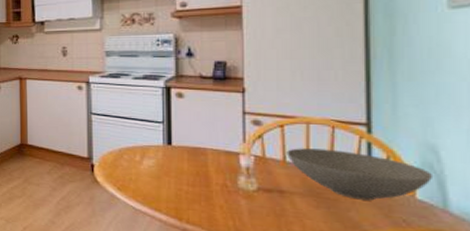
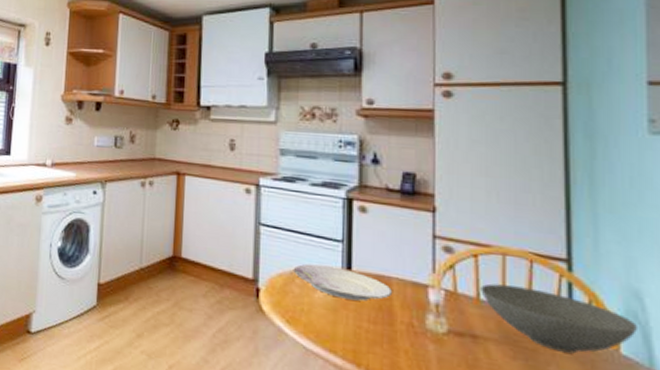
plate: none [121,142,209,169] -> present [293,264,393,301]

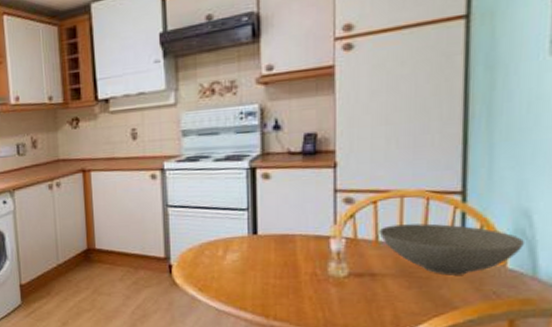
plate: present [293,264,393,301] -> none [202,234,297,261]

